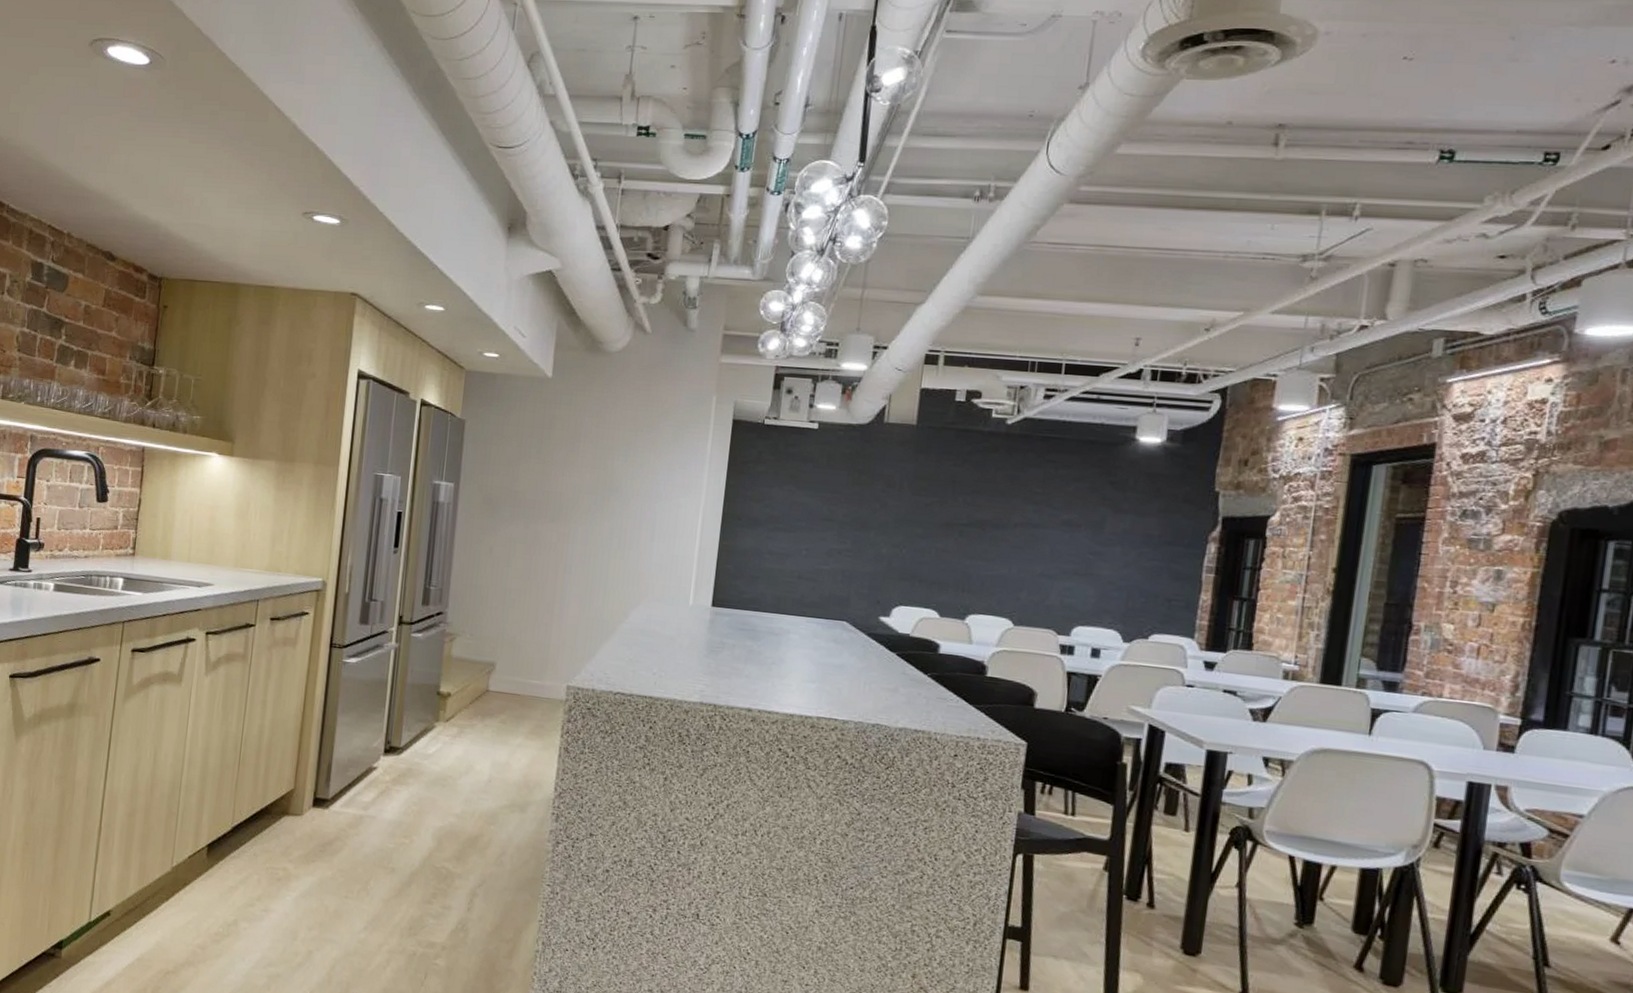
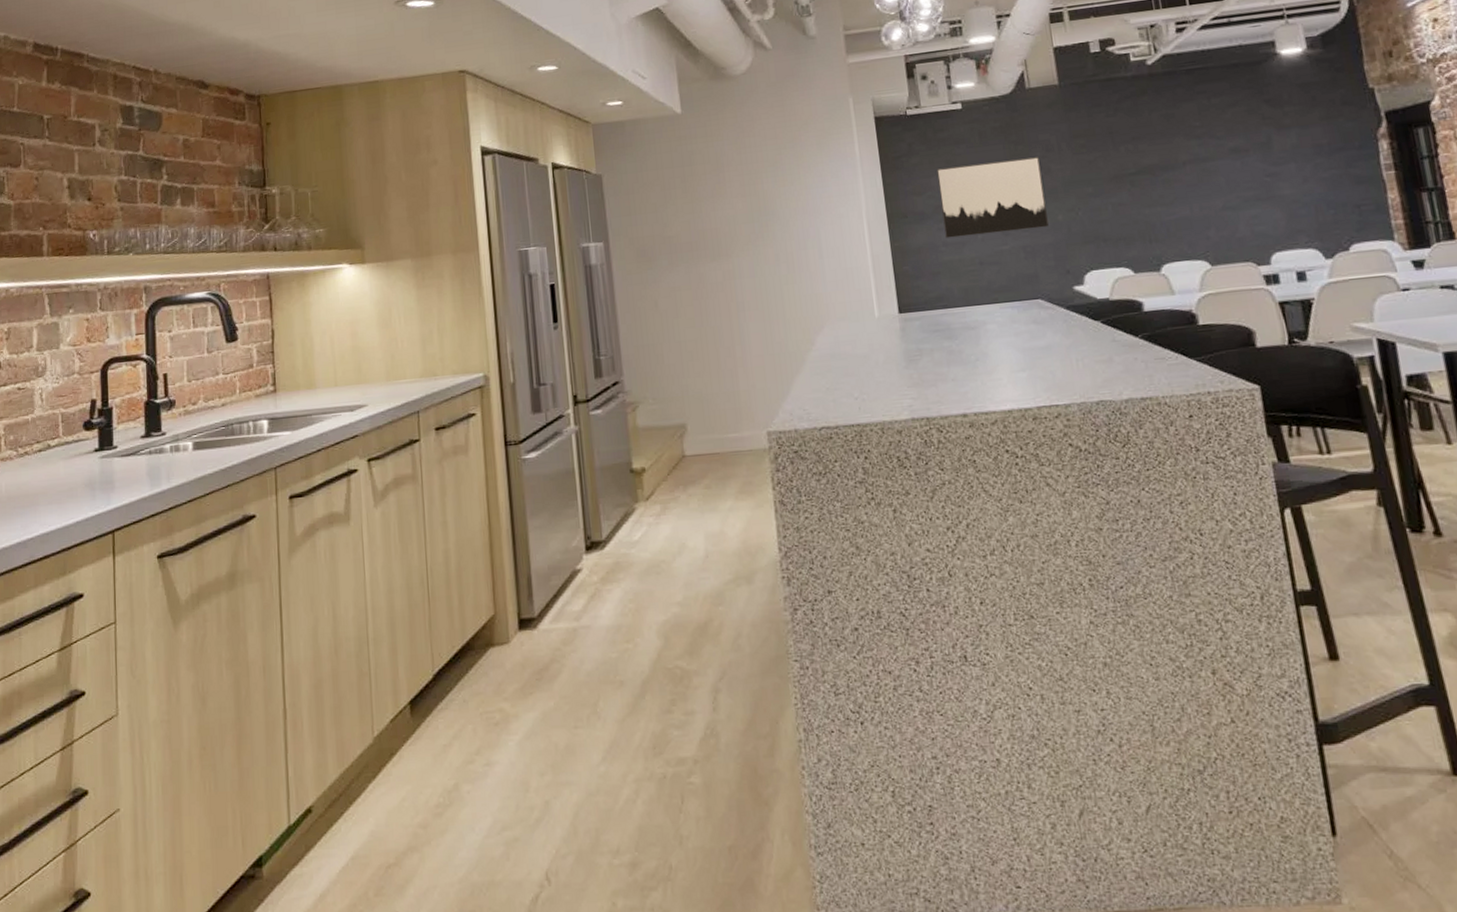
wall art: none [772,481,879,557] -> present [936,157,1049,239]

